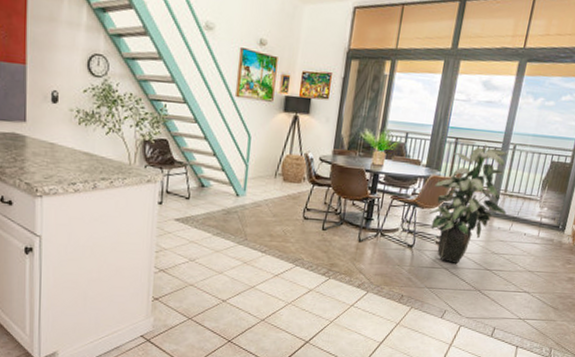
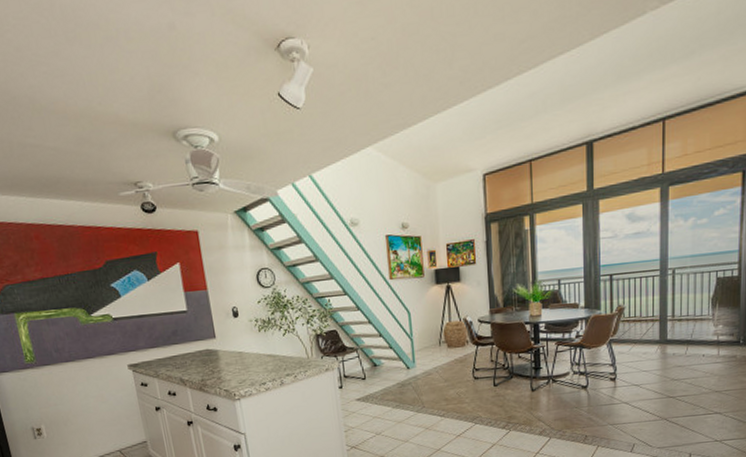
indoor plant: present [429,138,507,265] -> none [597,273,679,398]

